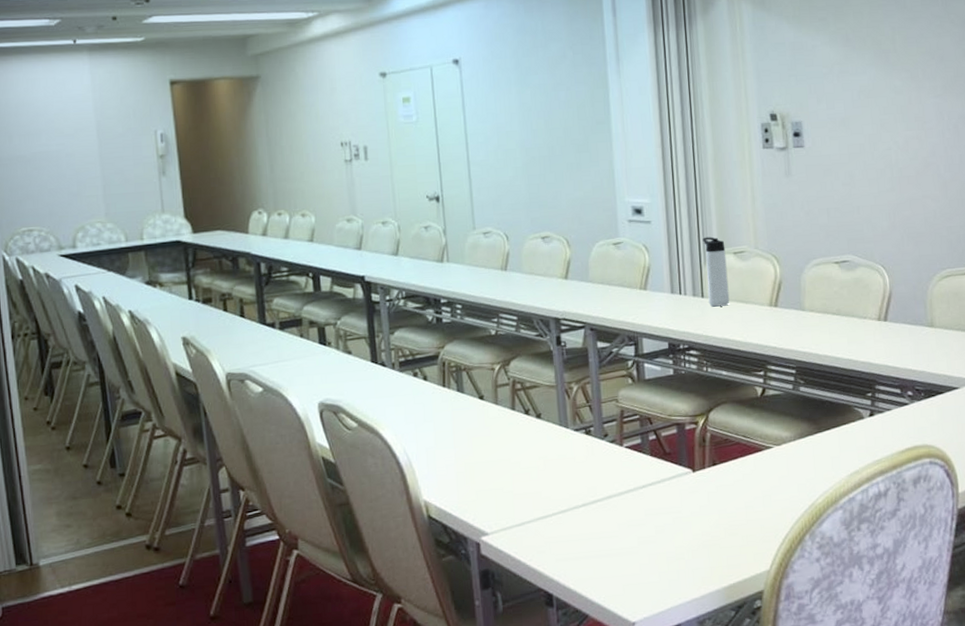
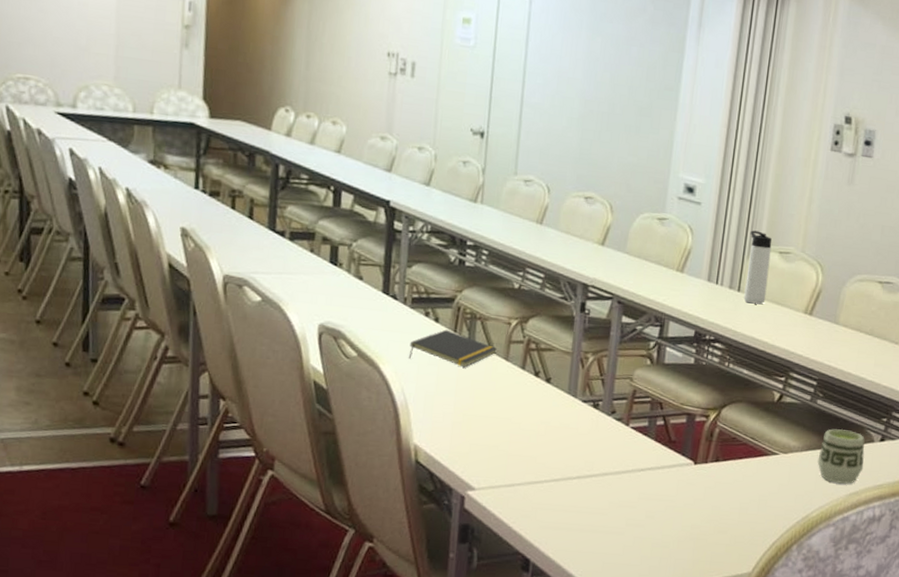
notepad: none [404,385,486,420] -> present [408,329,497,368]
cup: none [812,411,859,466] -> present [817,428,865,484]

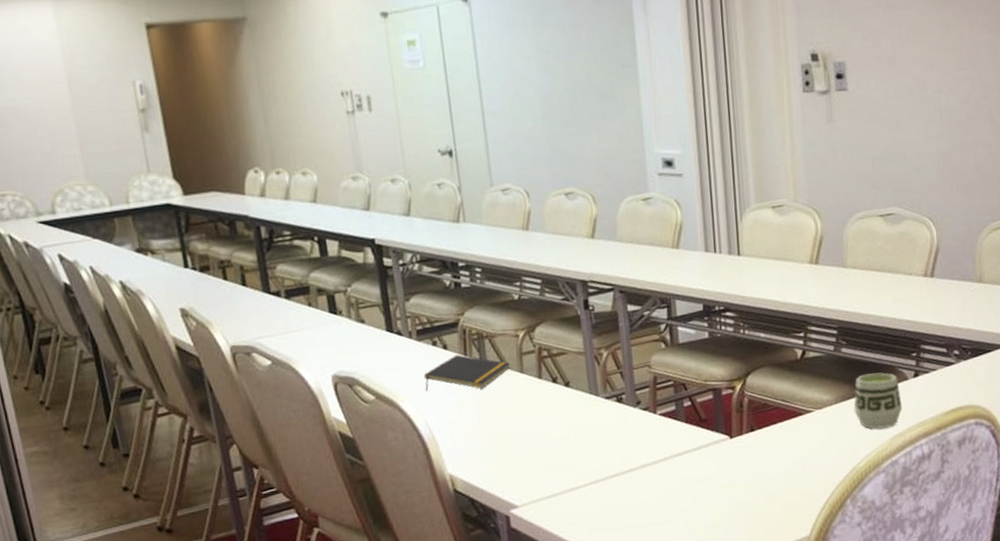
thermos bottle: present [744,230,772,305] -> none [738,190,768,265]

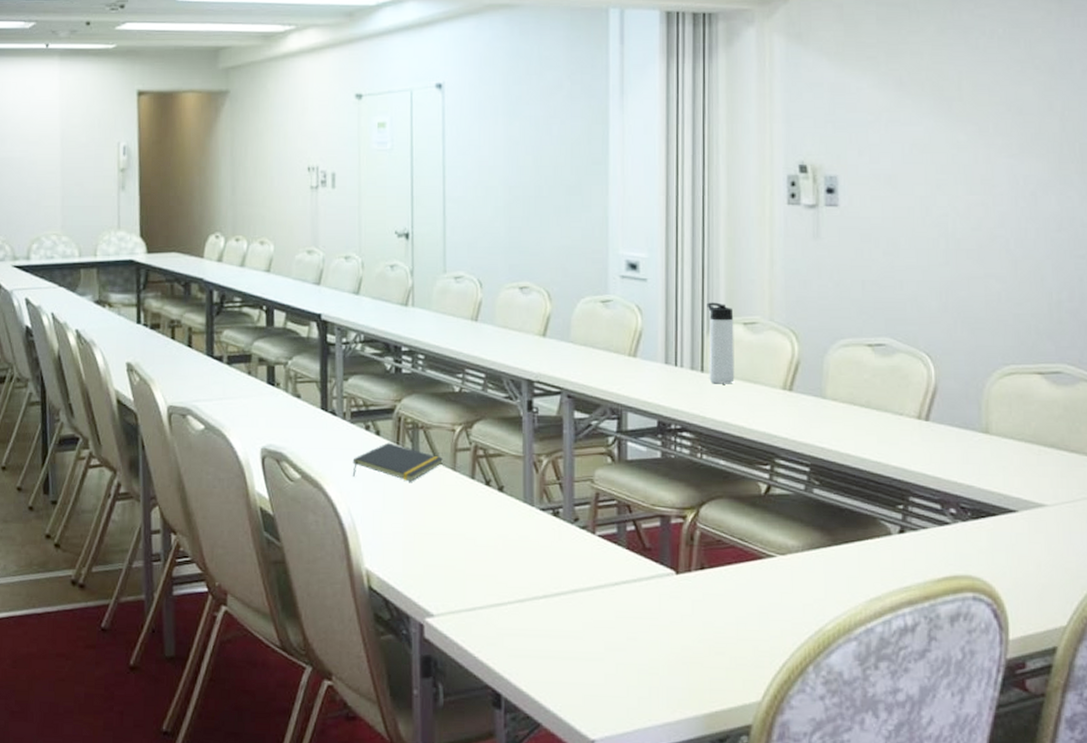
thermos bottle: none [738,190,768,265] -> present [707,302,735,384]
cup: present [854,372,903,429] -> none [824,521,883,588]

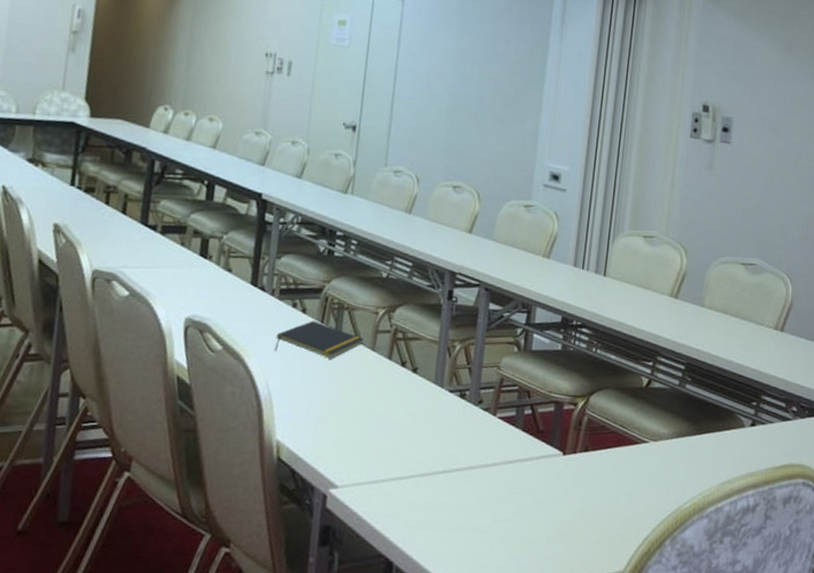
thermos bottle: present [707,302,735,384] -> none [610,215,636,289]

